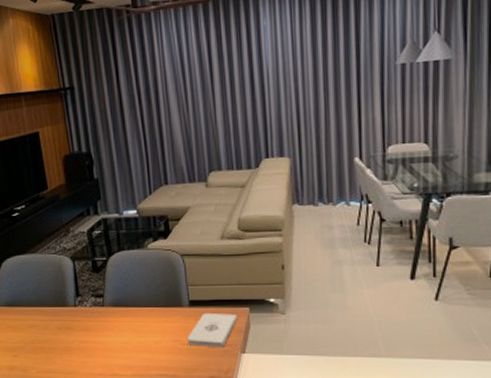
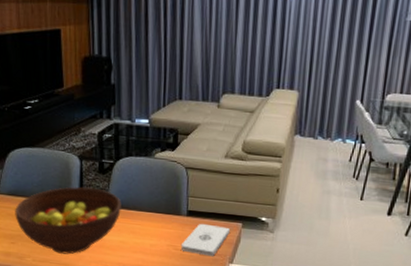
fruit bowl: none [14,288,120,362] -> present [15,187,121,255]

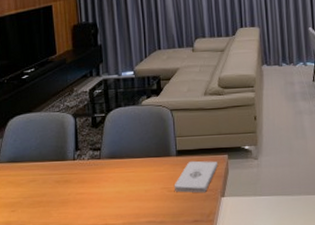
fruit bowl: present [15,187,121,255] -> none [15,142,115,215]

